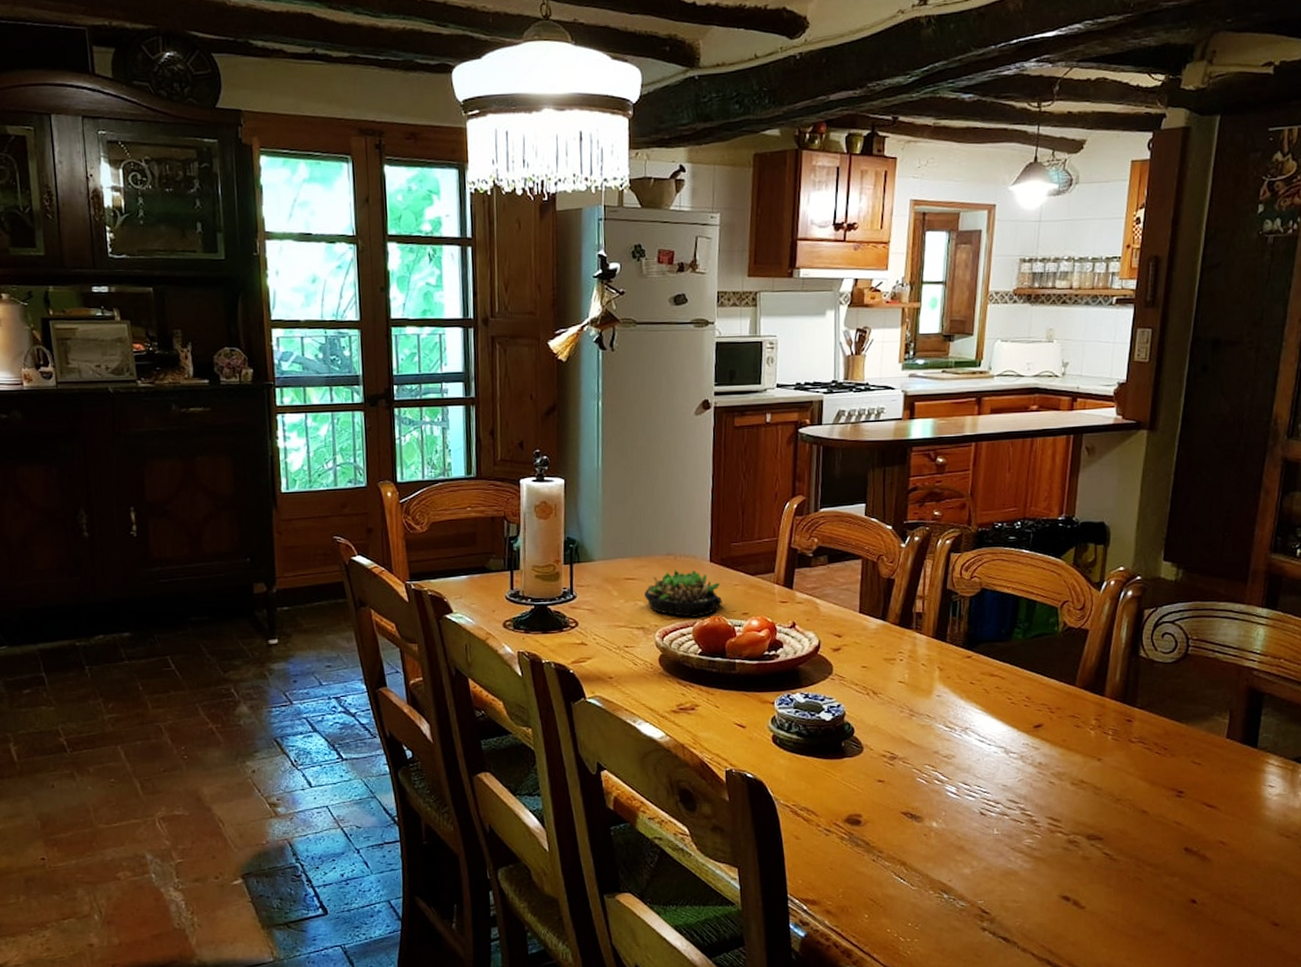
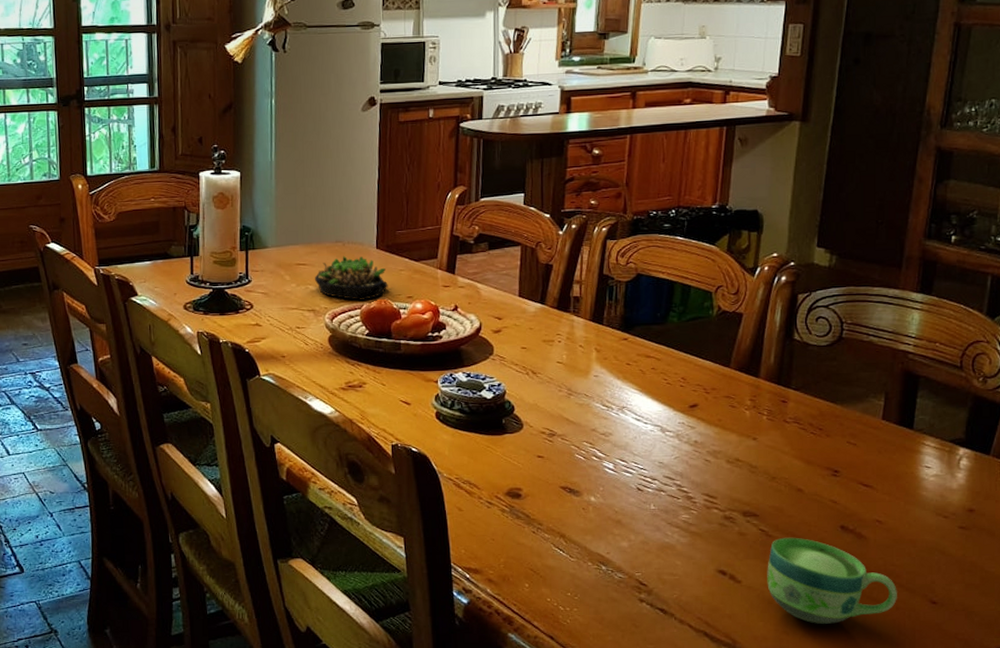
cup: none [1111,860,1240,950] -> present [767,537,897,625]

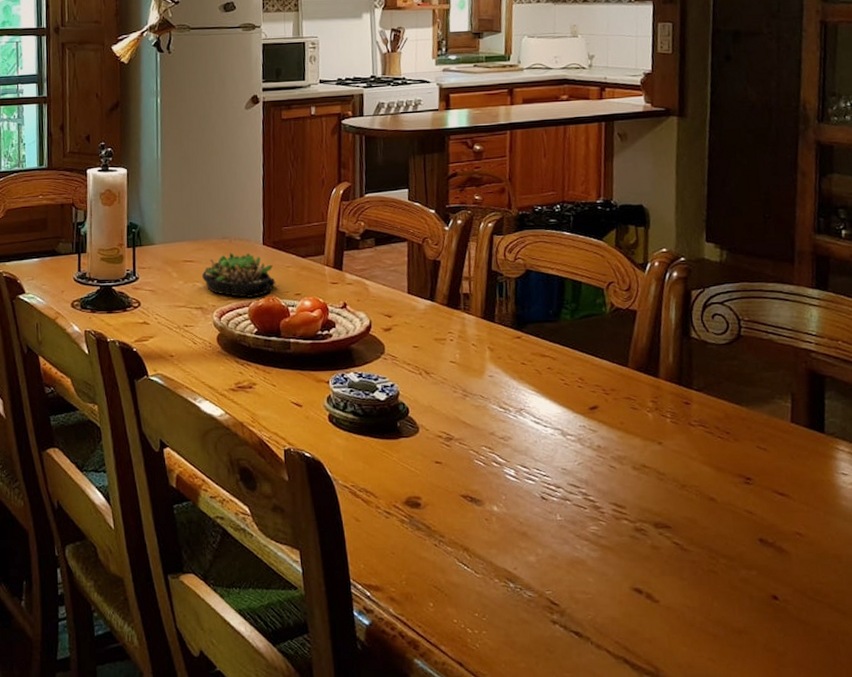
cup: present [767,537,897,625] -> none [685,551,828,651]

